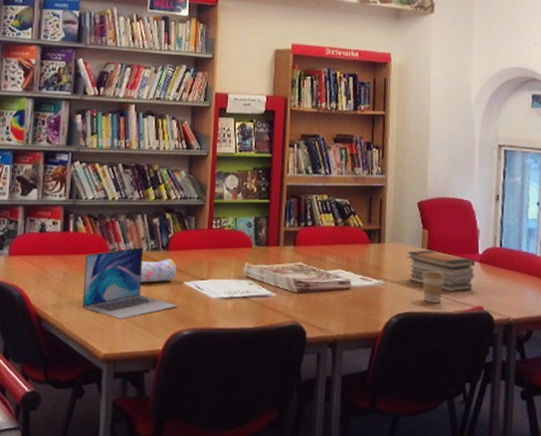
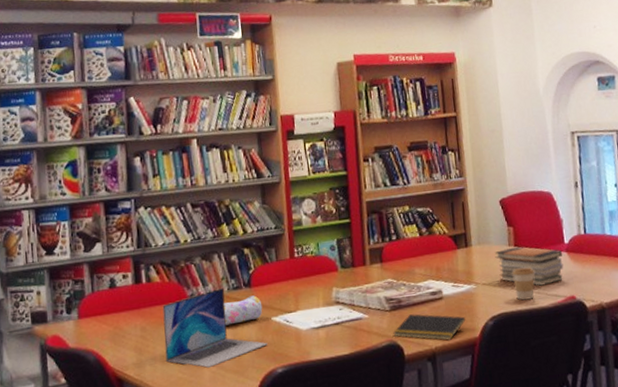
notepad: none [298,300,370,330] -> present [393,314,466,341]

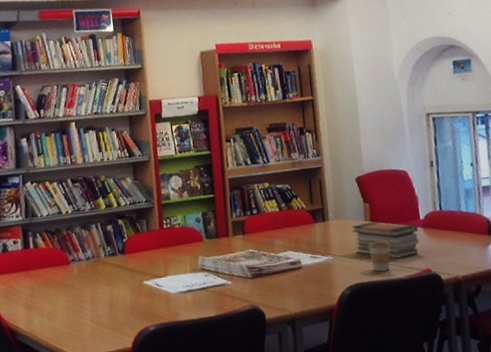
laptop: present [162,288,268,369] -> none [48,254,141,325]
pencil case: present [224,295,263,326] -> none [101,261,136,288]
notepad: present [393,314,466,341] -> none [255,282,324,307]

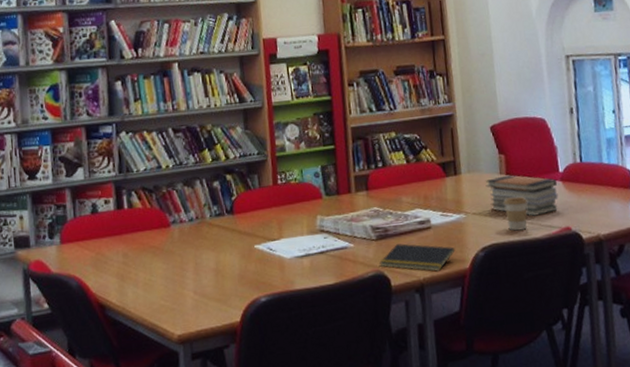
notepad: none [255,282,324,307] -> present [379,243,455,272]

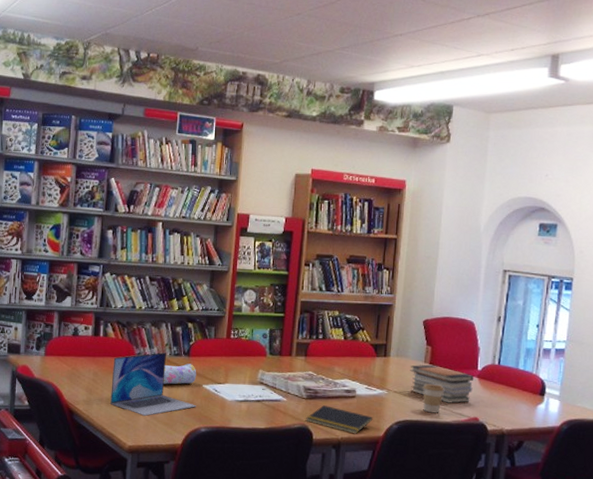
laptop: none [144,215,251,296] -> present [110,352,196,417]
pencil case: none [206,222,246,253] -> present [163,363,197,385]

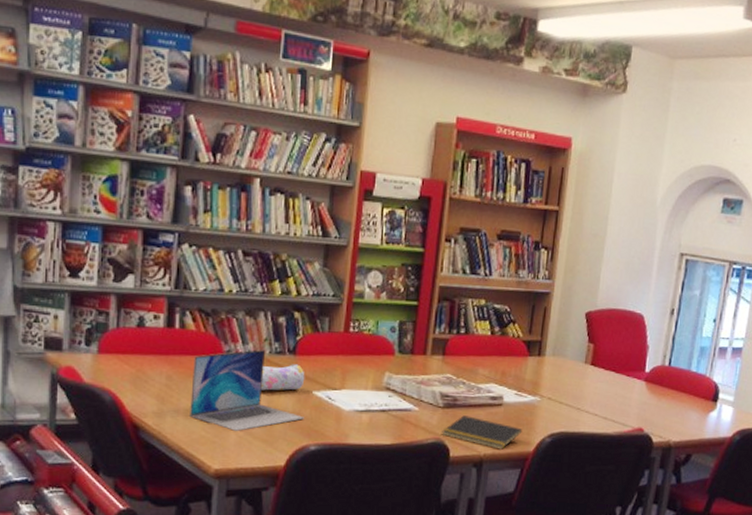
book stack: present [410,364,475,404] -> none [567,365,641,412]
coffee cup: present [423,384,444,413] -> none [581,388,606,424]

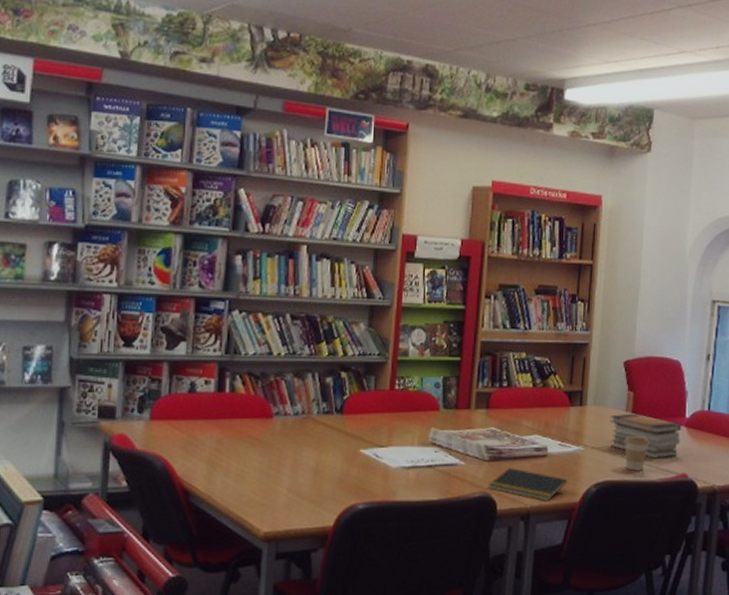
laptop: present [190,350,304,432] -> none [239,410,352,494]
pencil case: present [260,364,305,391] -> none [308,423,353,451]
book stack: none [567,365,641,412] -> present [609,413,682,458]
coffee cup: none [581,388,606,424] -> present [625,436,648,471]

